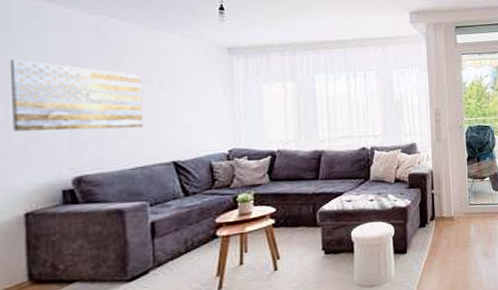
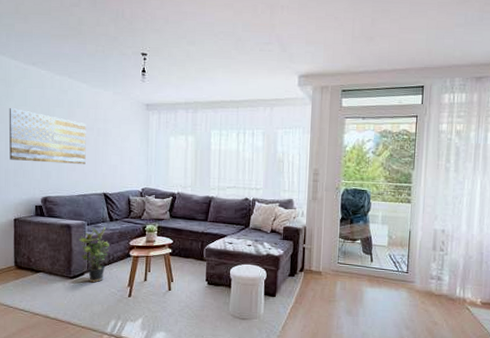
potted plant: none [138,204,186,282] -> present [79,226,110,283]

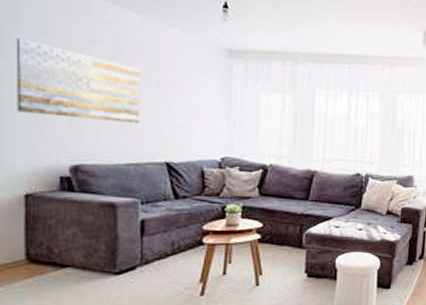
potted plant: present [79,226,110,283] -> none [128,206,174,279]

